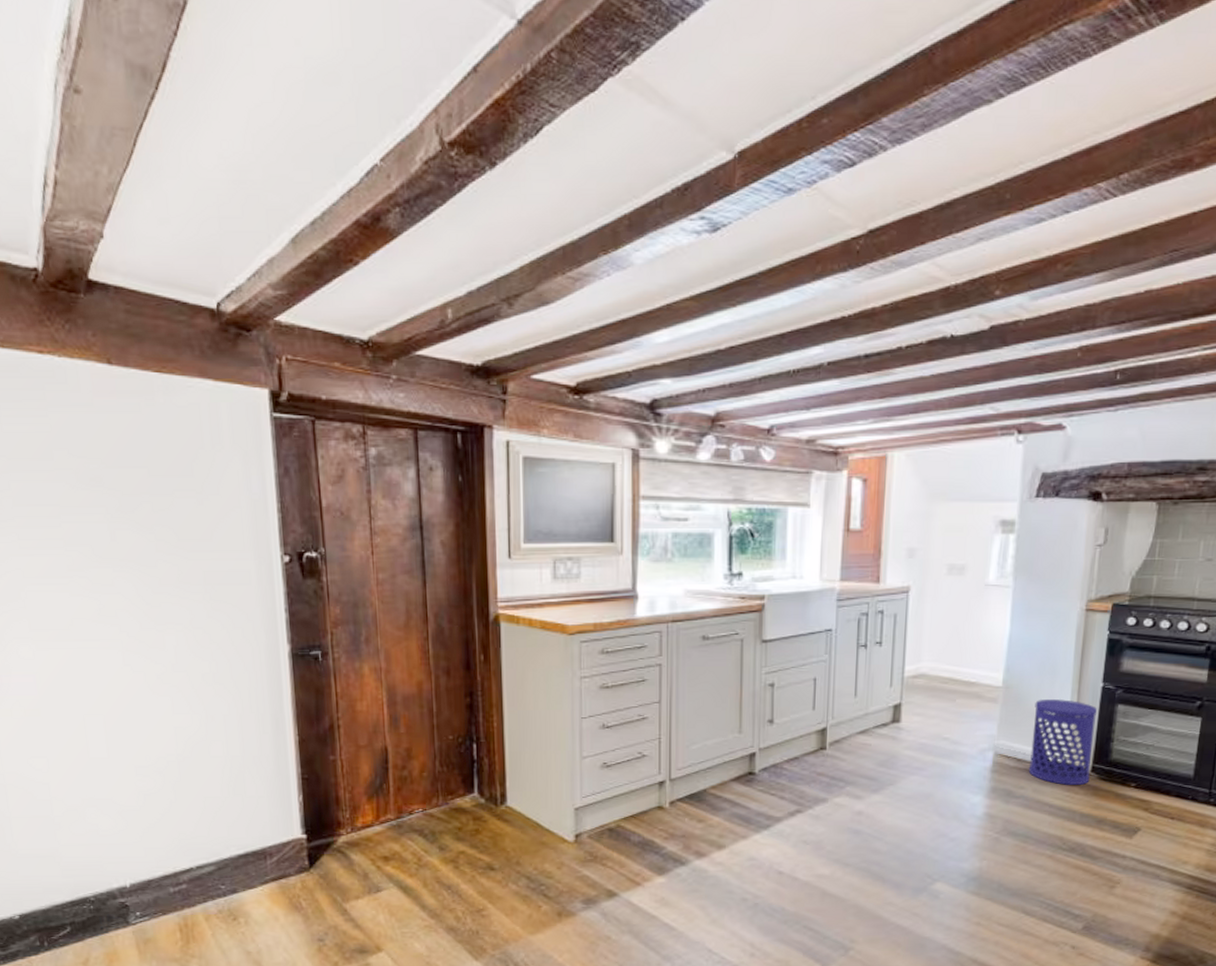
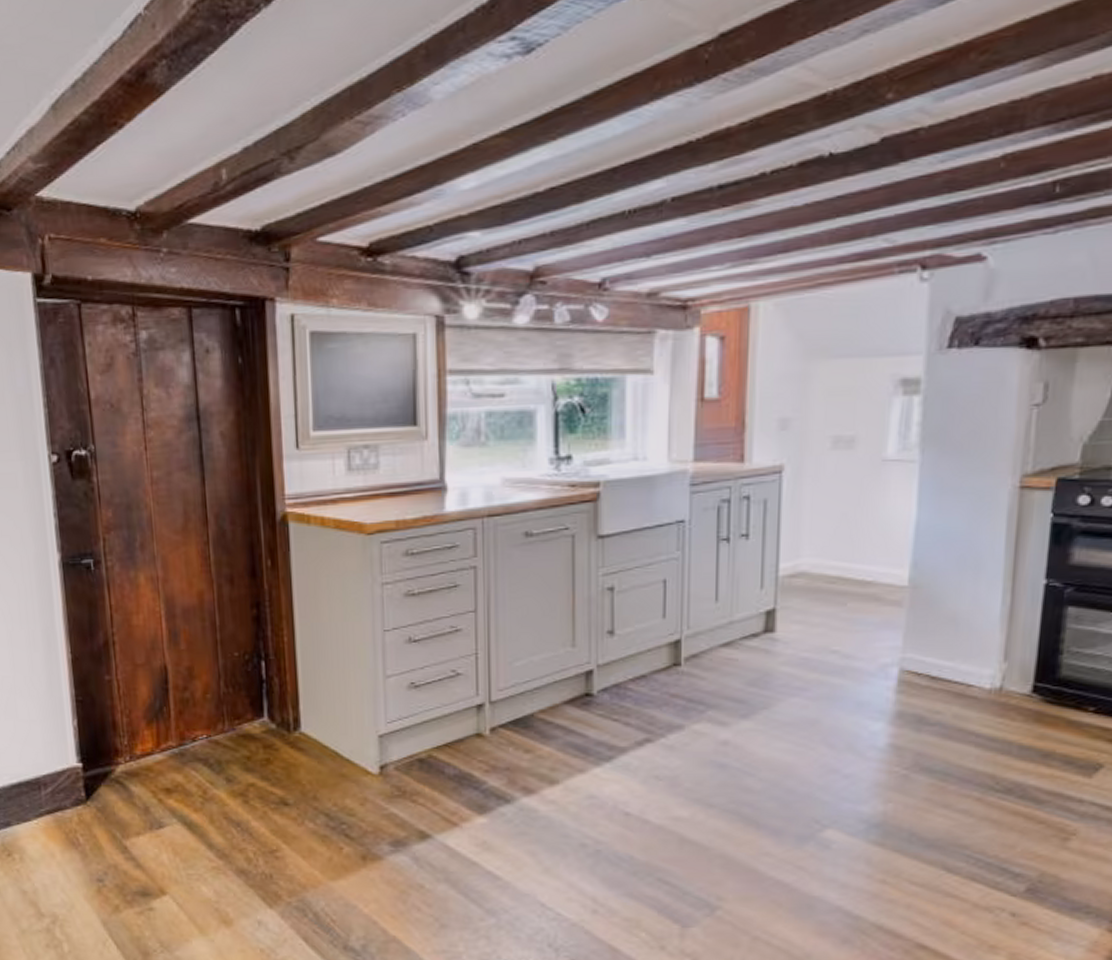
waste bin: present [1028,699,1098,785] -> none [946,601,1040,709]

